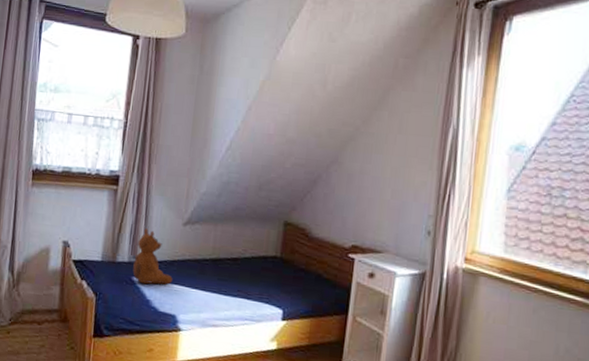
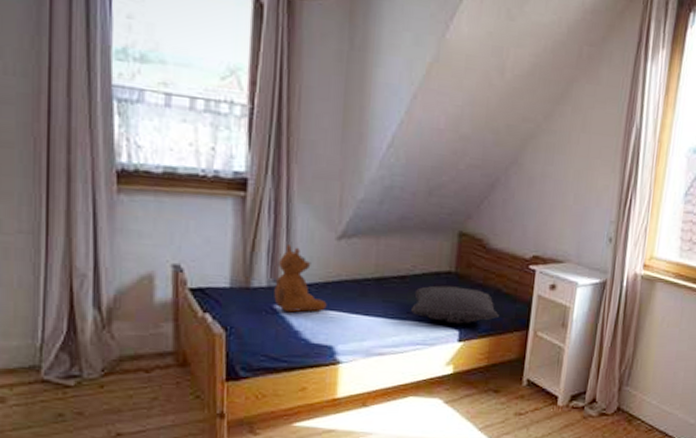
pillow: none [241,268,320,305] -> present [411,285,499,324]

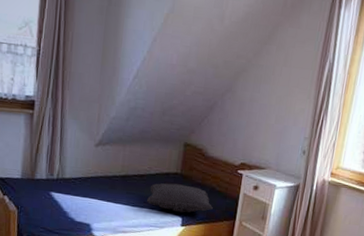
teddy bear: present [274,245,327,313] -> none [50,149,87,199]

